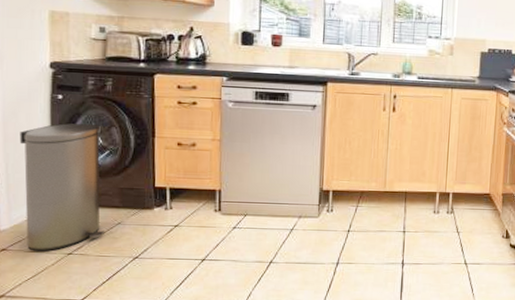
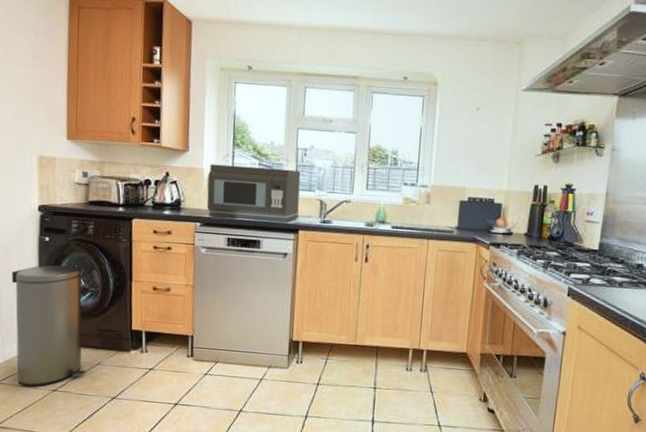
microwave: none [233,18,329,76] -> present [206,164,301,223]

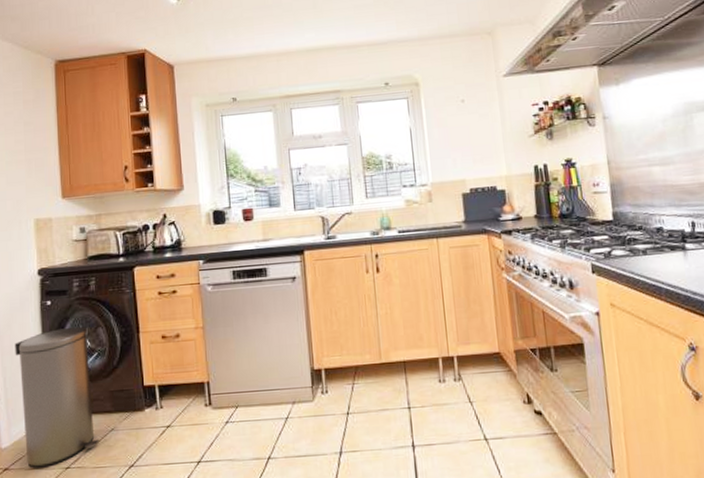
microwave: present [206,164,301,223] -> none [205,190,302,252]

